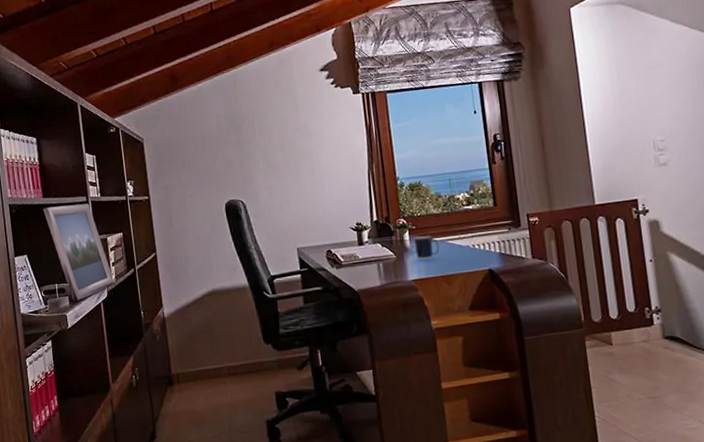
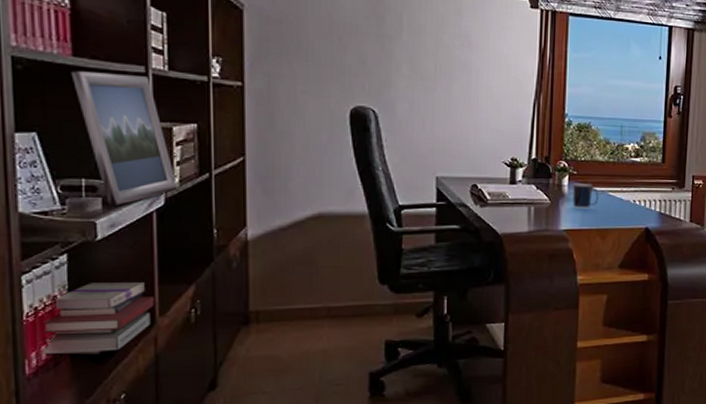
books: none [41,357,109,417] -> present [43,283,155,355]

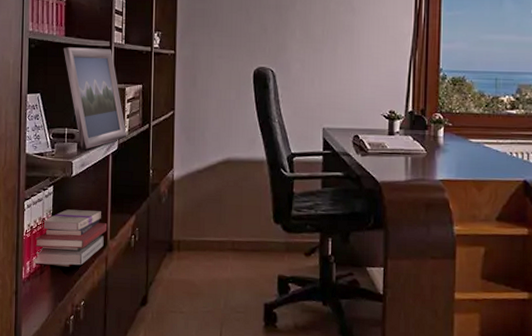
mug: present [572,183,599,209] -> none [447,135,474,161]

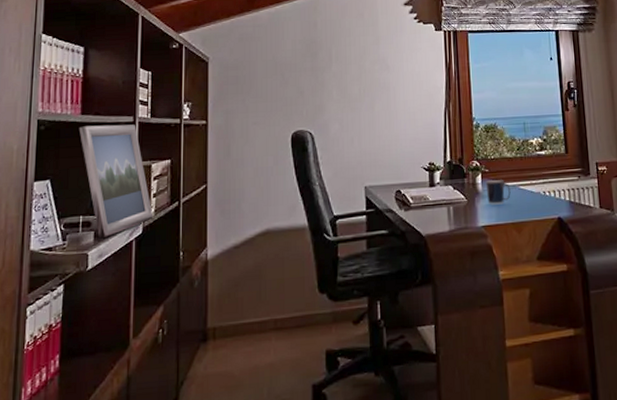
books: present [34,209,108,267] -> none [37,307,130,381]
mug: none [447,135,474,161] -> present [485,180,511,205]

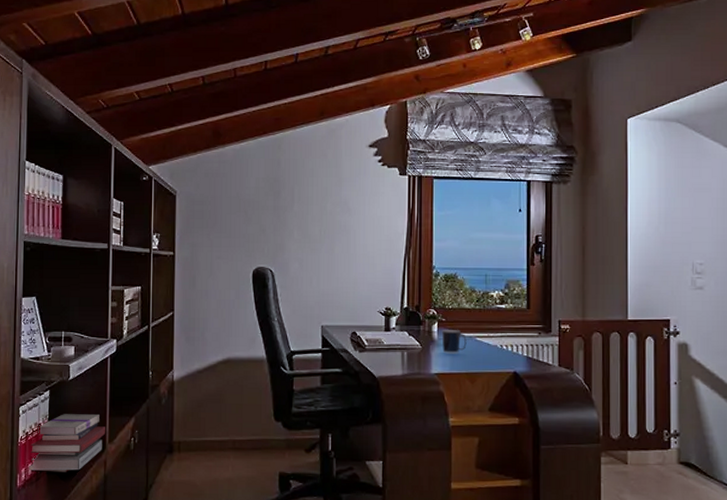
books: none [37,307,130,381] -> present [29,414,106,473]
picture frame: present [79,124,154,239] -> none [59,250,126,353]

